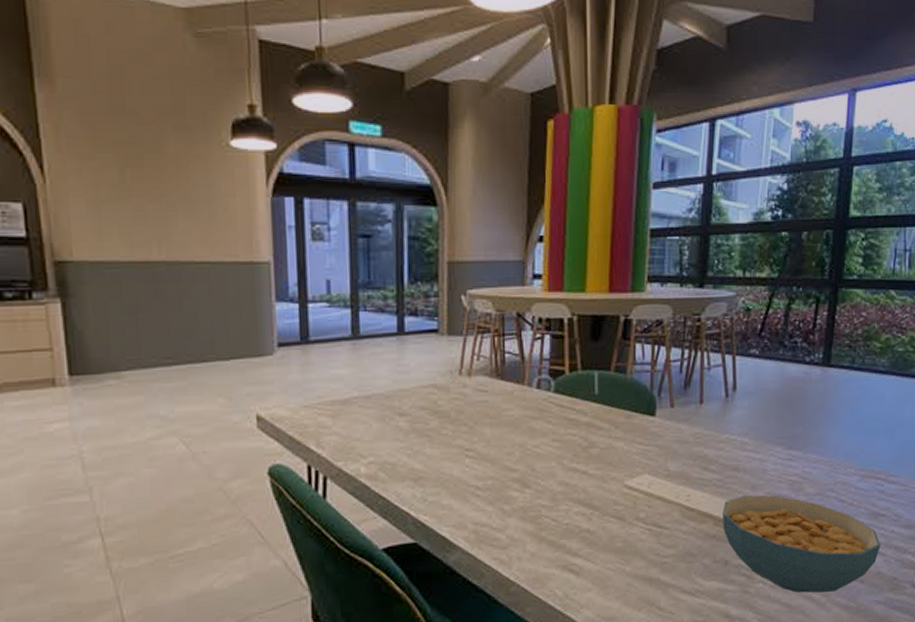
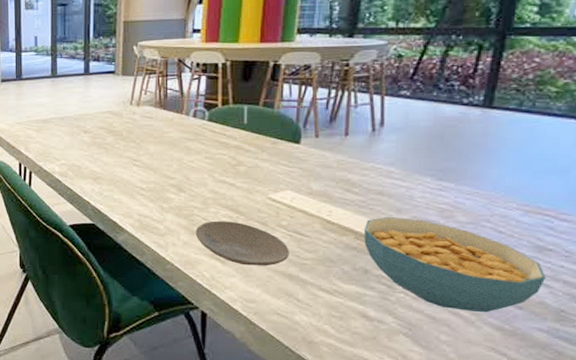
plate: none [544,519,649,574] -> present [195,221,289,266]

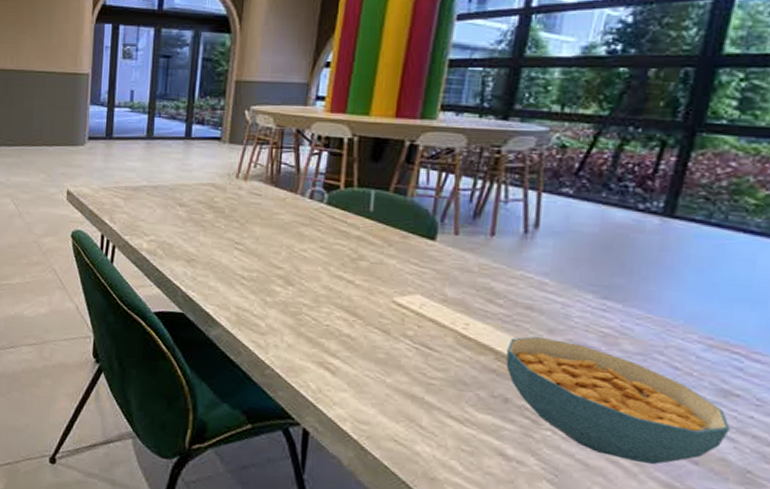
plate: present [195,221,289,266] -> none [302,322,414,383]

